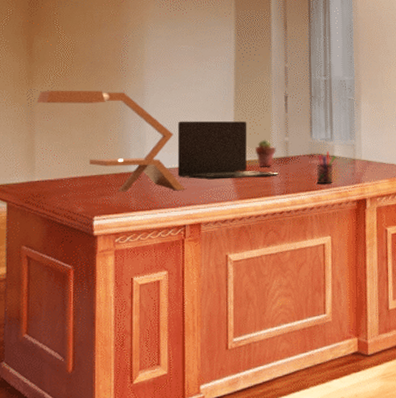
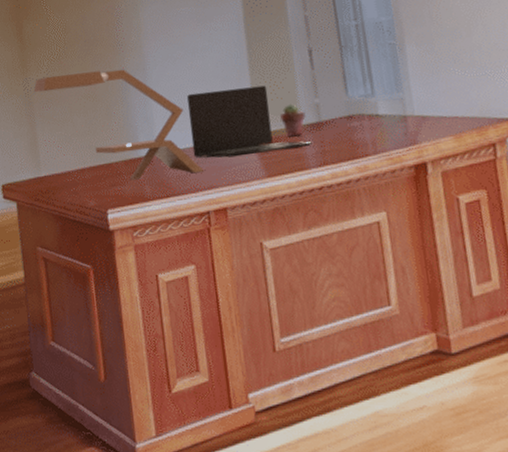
pen holder: present [316,150,336,184] -> none [358,109,381,150]

